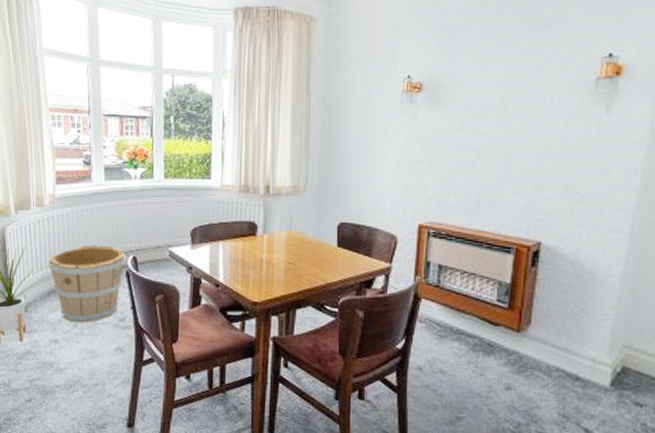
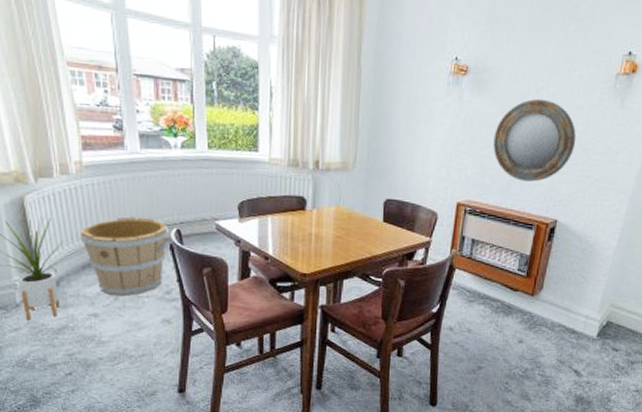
home mirror: none [456,110,555,200] -> present [493,98,577,182]

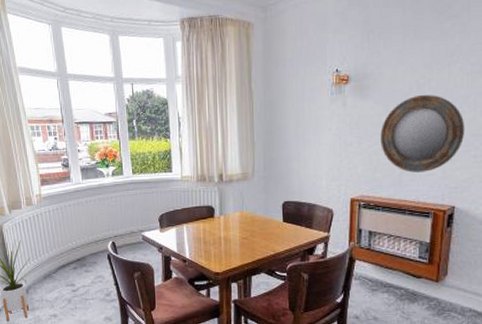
wooden bucket: present [80,216,168,297] -> none [41,234,106,300]

